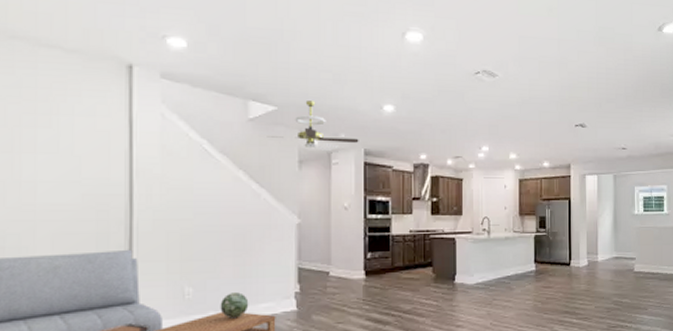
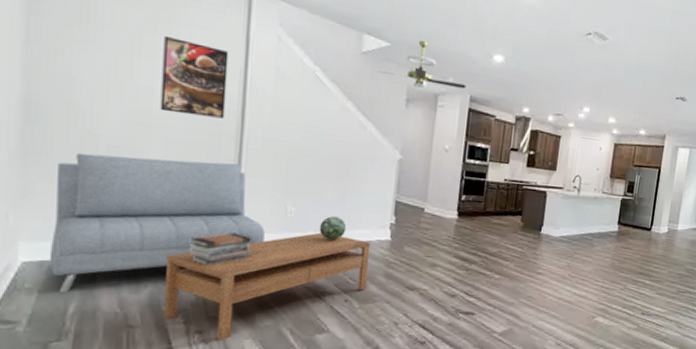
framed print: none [44,128,112,205] -> present [160,36,229,119]

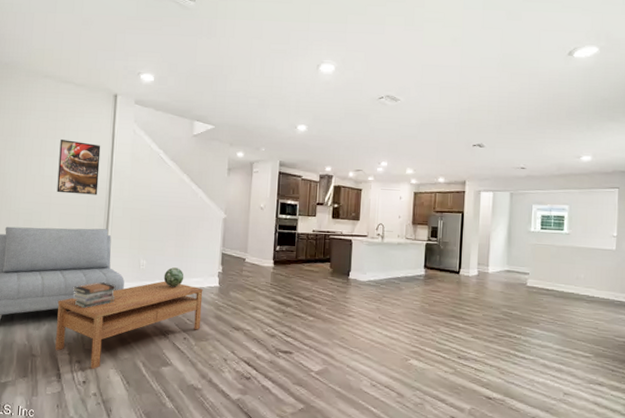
ceiling fan: present [378,40,466,95] -> none [205,121,276,163]

